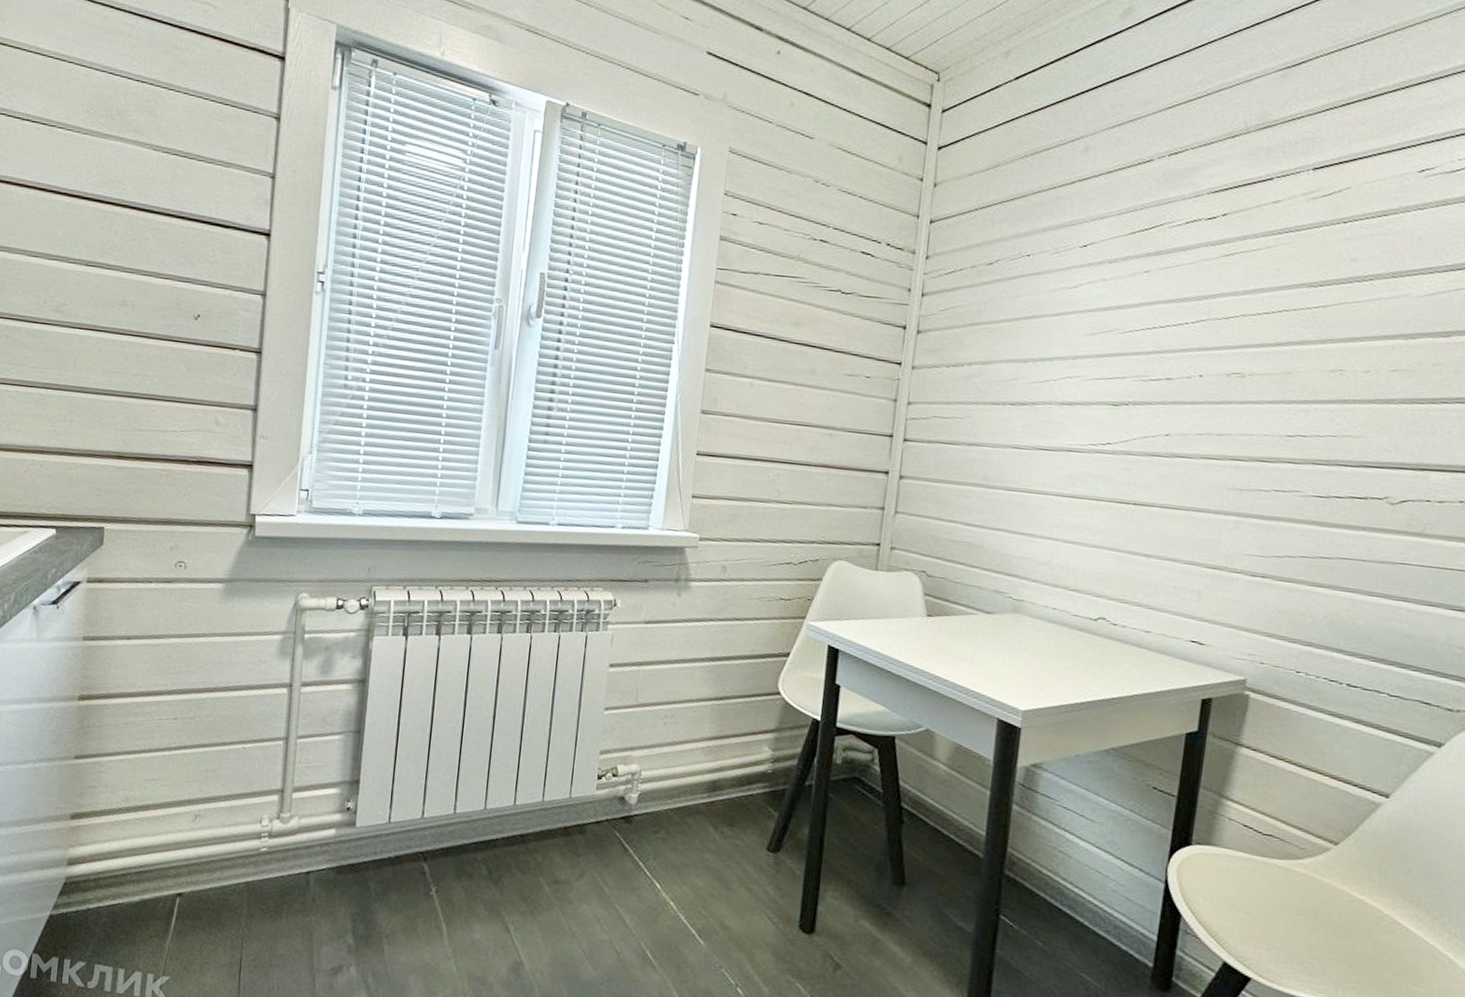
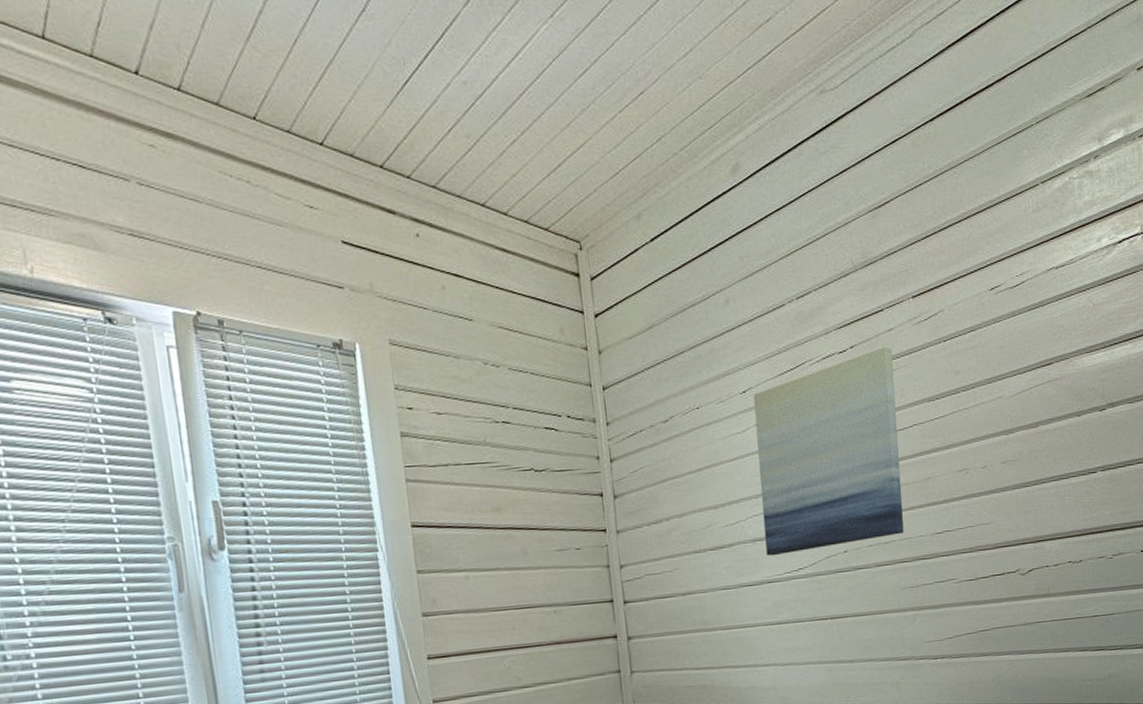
wall art: none [1072,218,1275,429] -> present [753,346,904,556]

